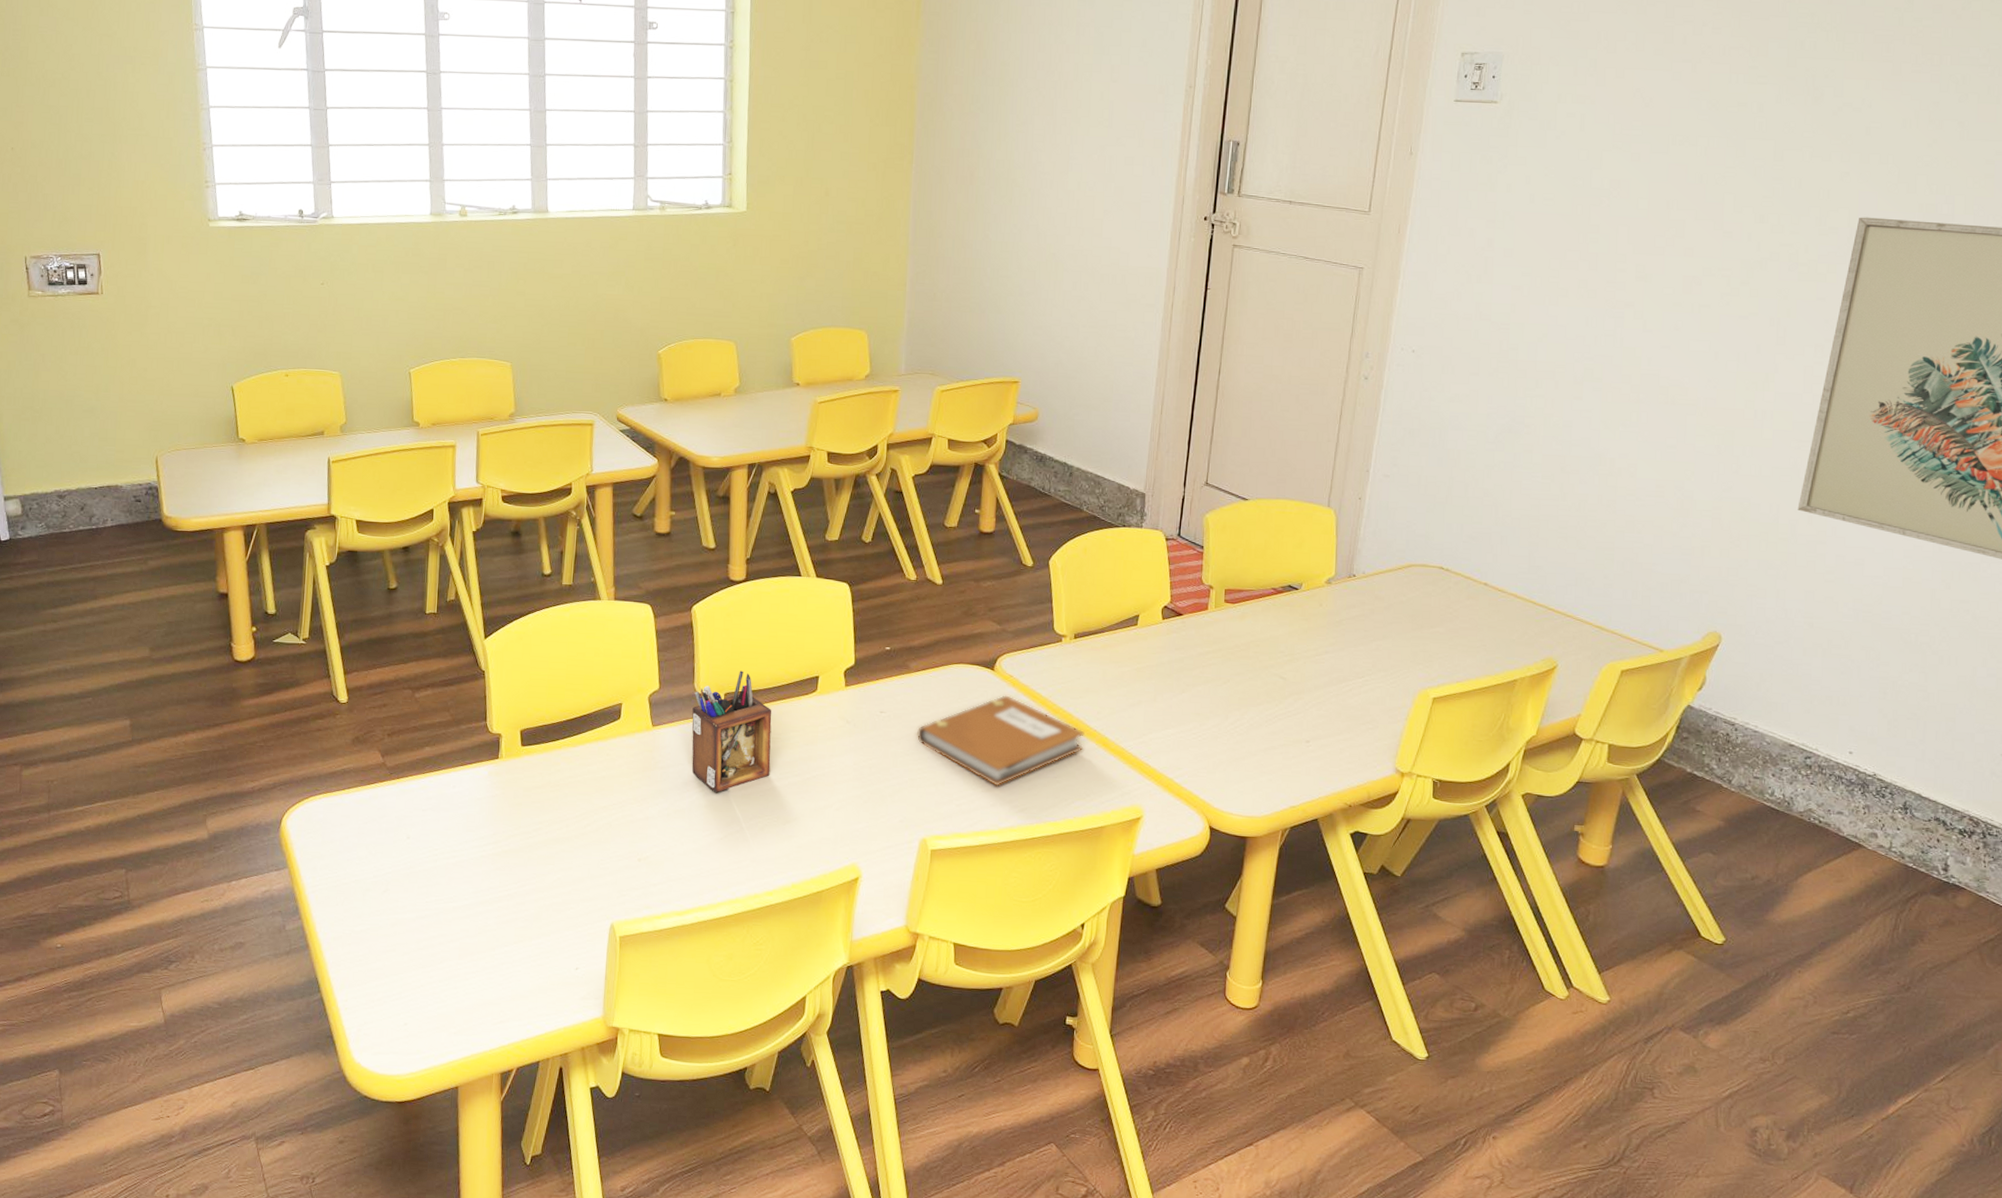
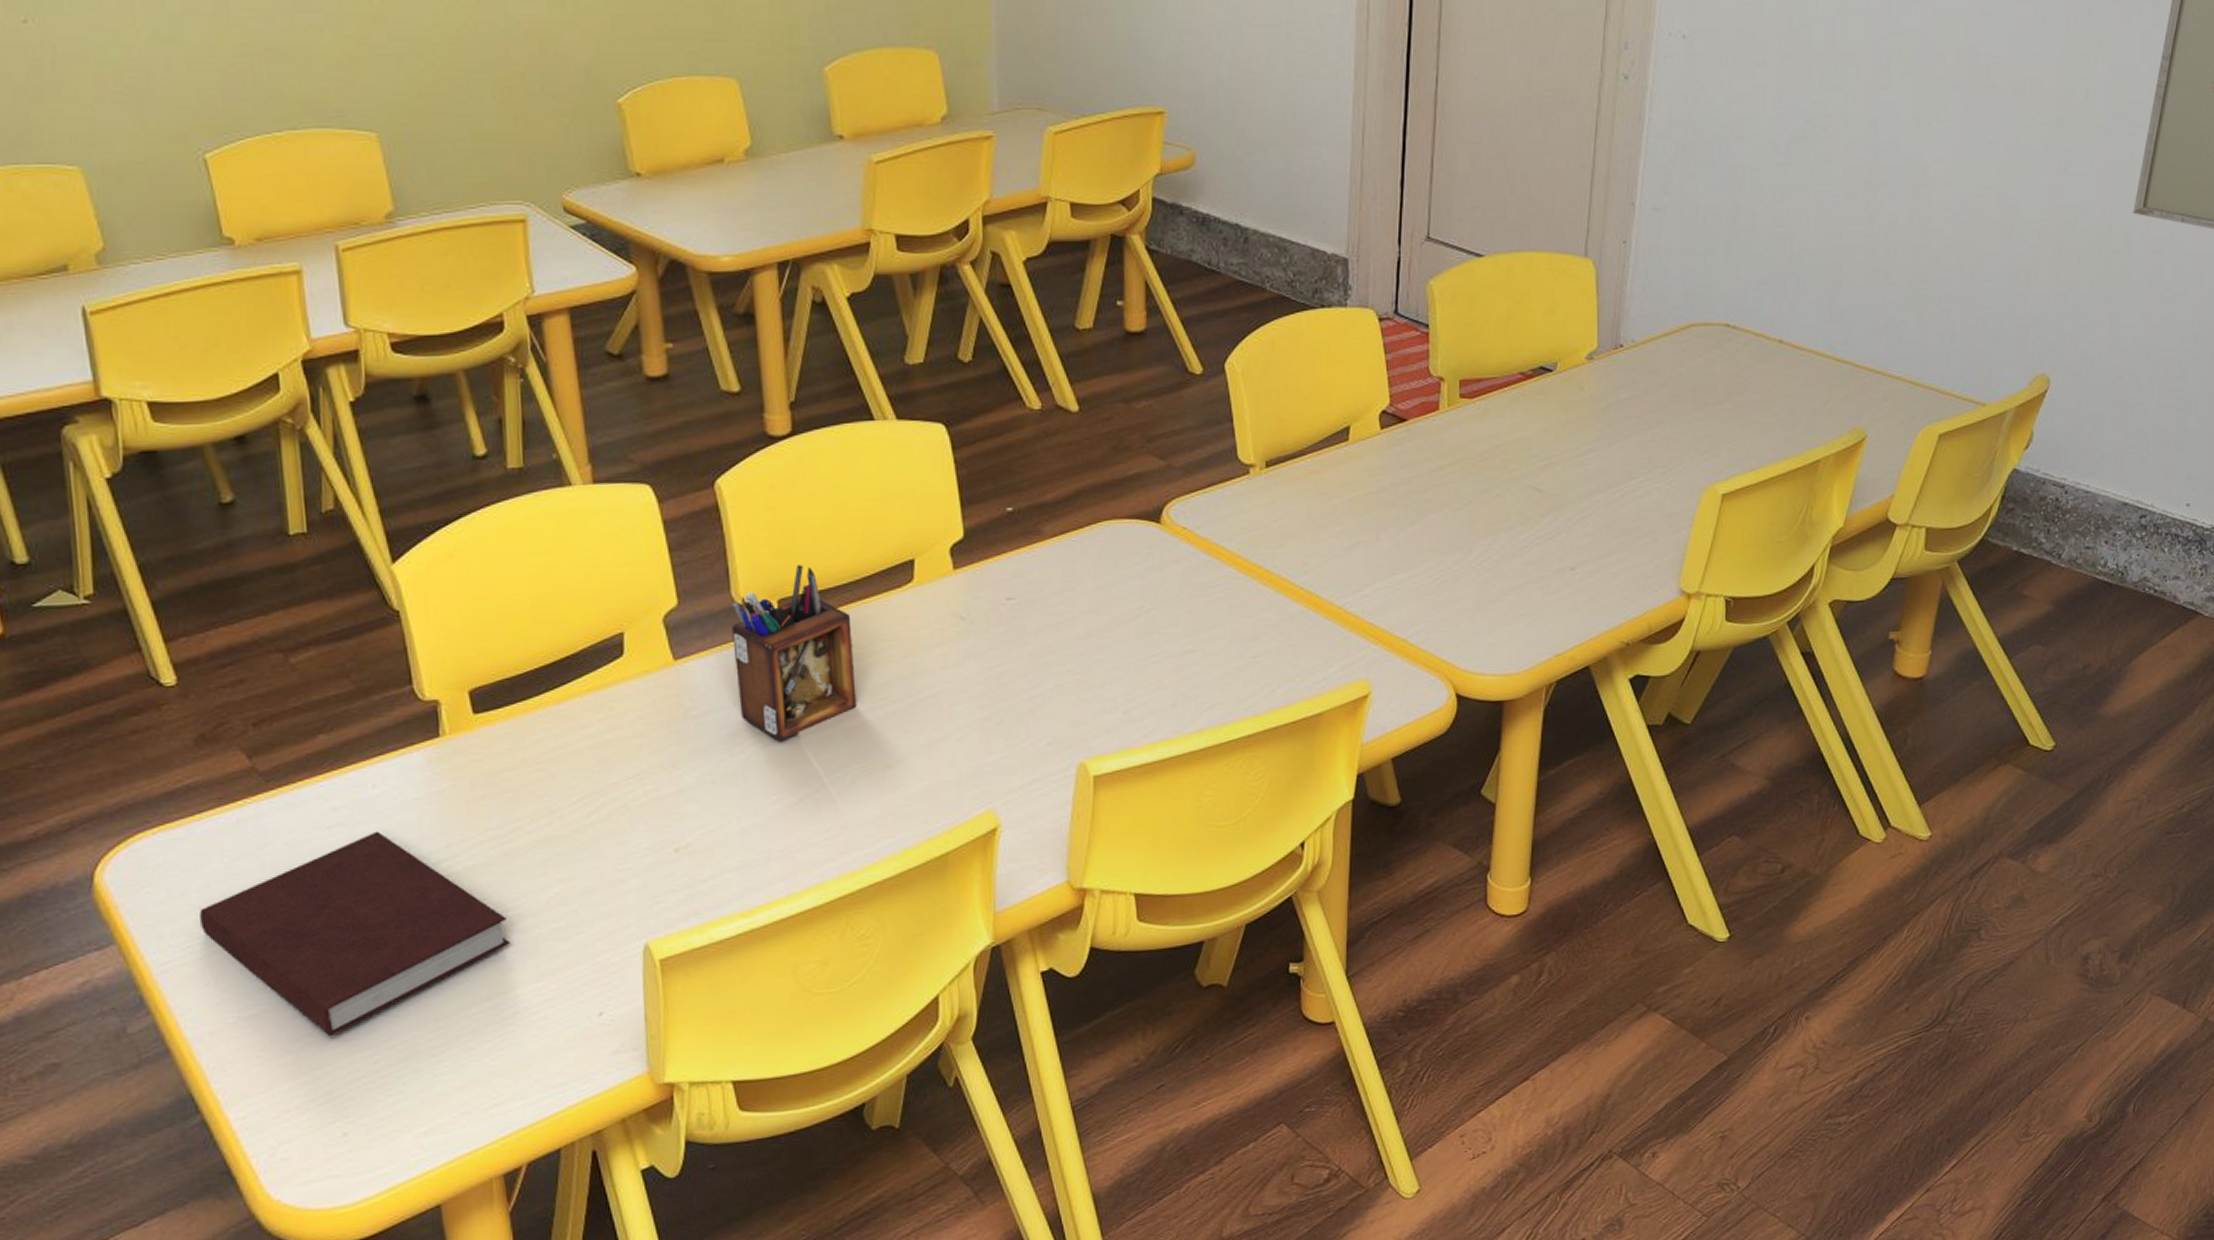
notebook: none [338,817,525,954] -> present [199,831,510,1037]
notebook: present [917,695,1085,786] -> none [1061,555,1288,680]

